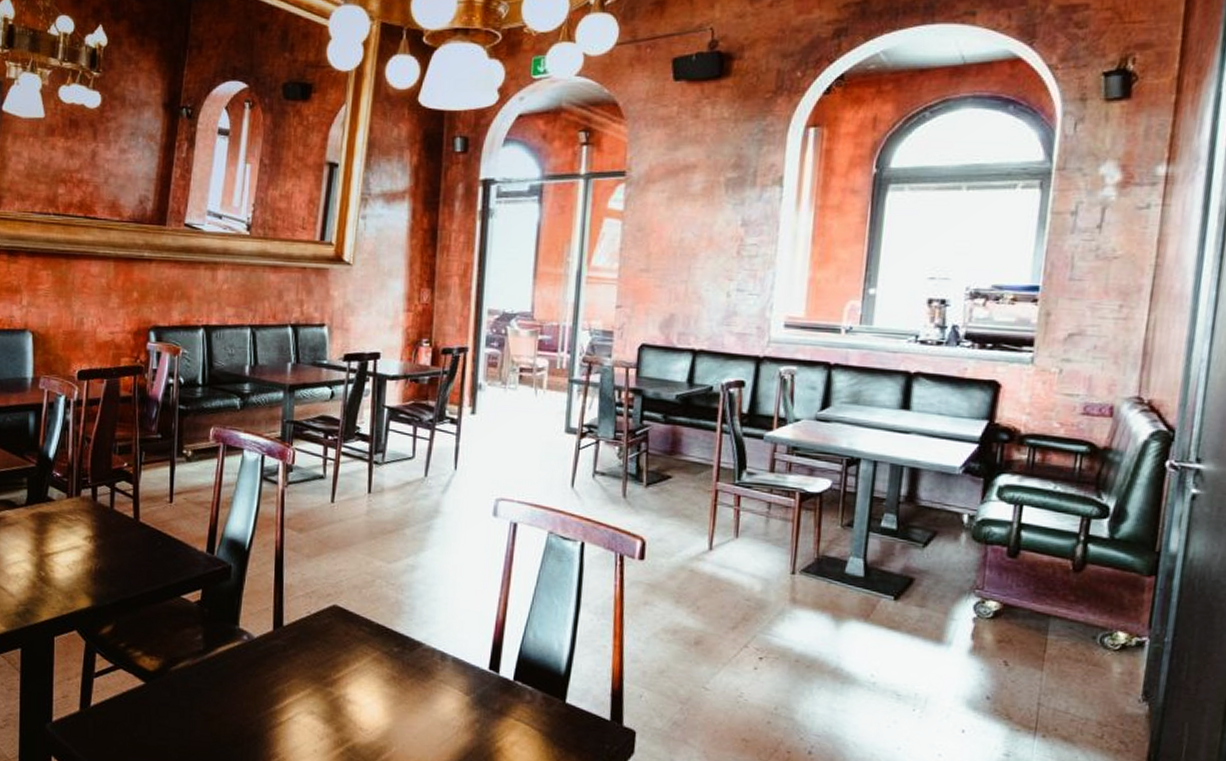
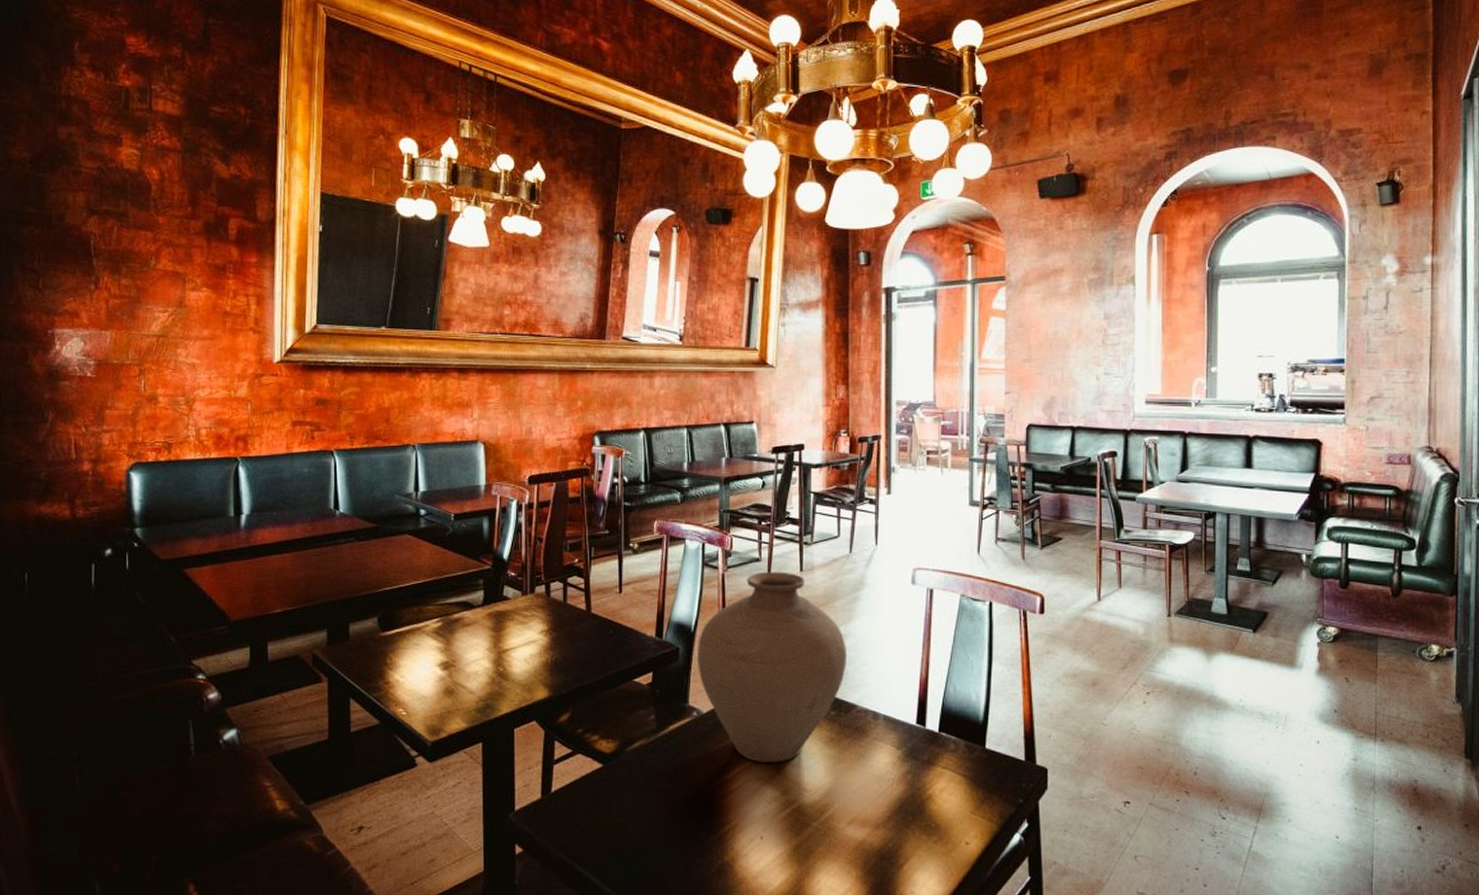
vase: none [251,490,415,697] -> present [698,571,846,763]

